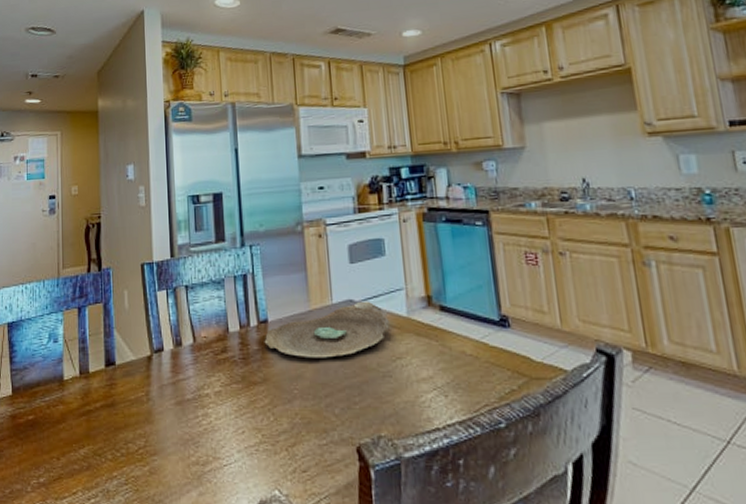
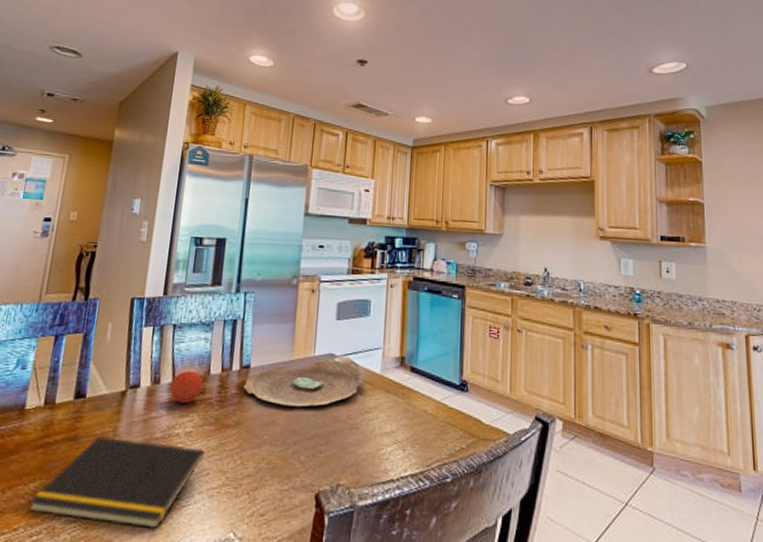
notepad: none [81,401,237,489] -> present [28,436,205,529]
fruit: none [193,330,224,363] -> present [170,371,203,403]

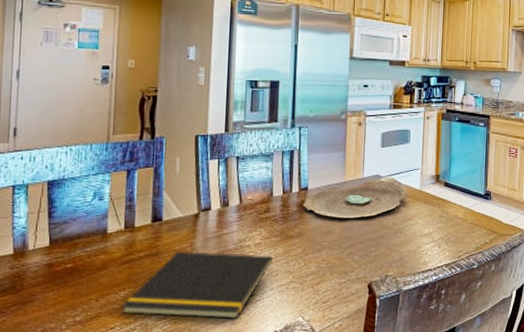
fruit: present [170,371,203,403] -> none [238,194,267,221]

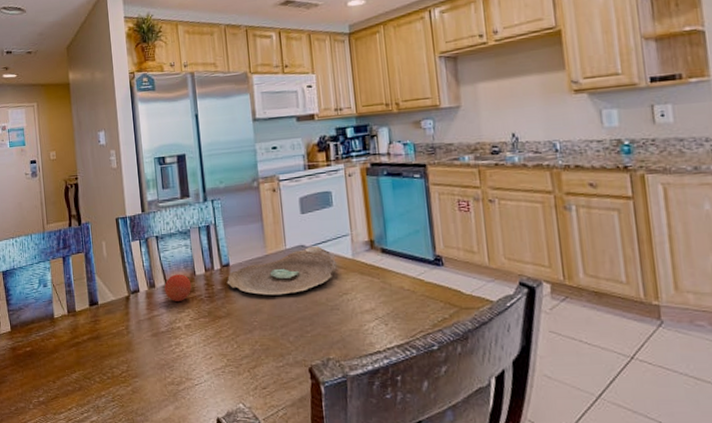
notepad: present [120,251,273,320] -> none [74,333,206,404]
fruit: none [238,194,267,221] -> present [164,274,192,301]

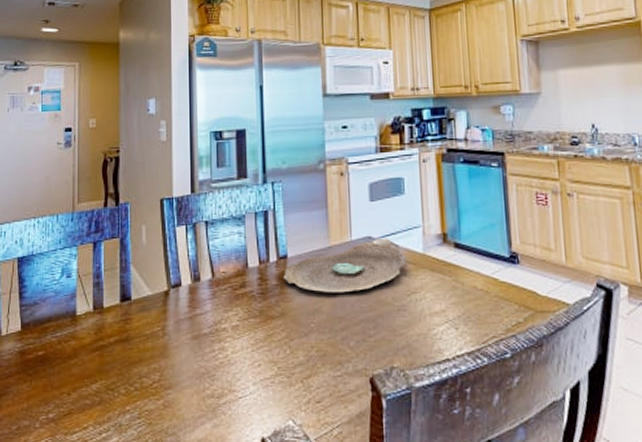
fruit: present [164,274,192,301] -> none [211,266,243,298]

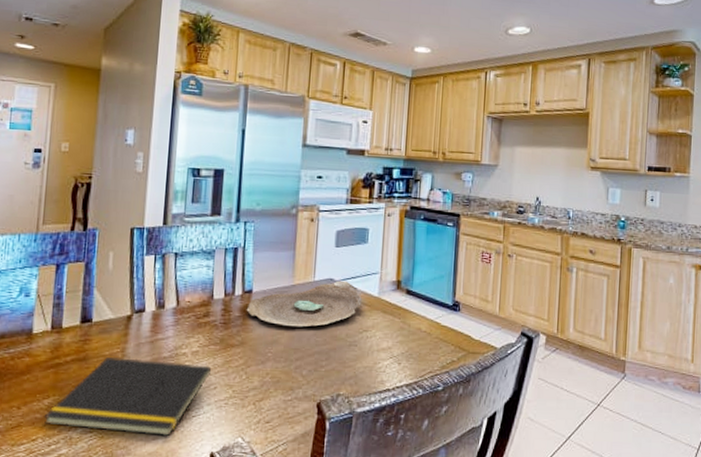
notepad: none [93,335,254,421] -> present [44,356,212,437]

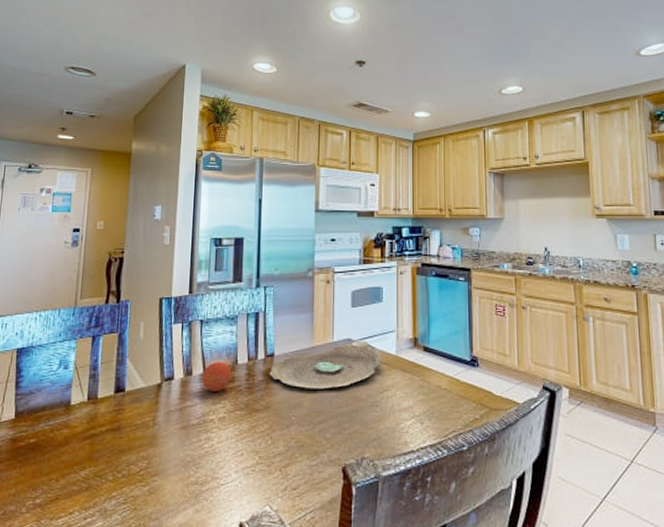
notepad: present [44,356,212,437] -> none [80,425,238,507]
fruit: none [175,296,207,326] -> present [202,362,232,391]

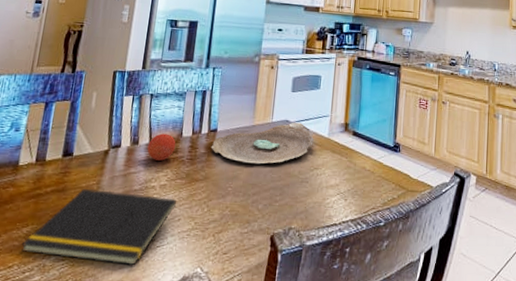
notepad: none [80,425,238,507] -> present [21,188,177,266]

